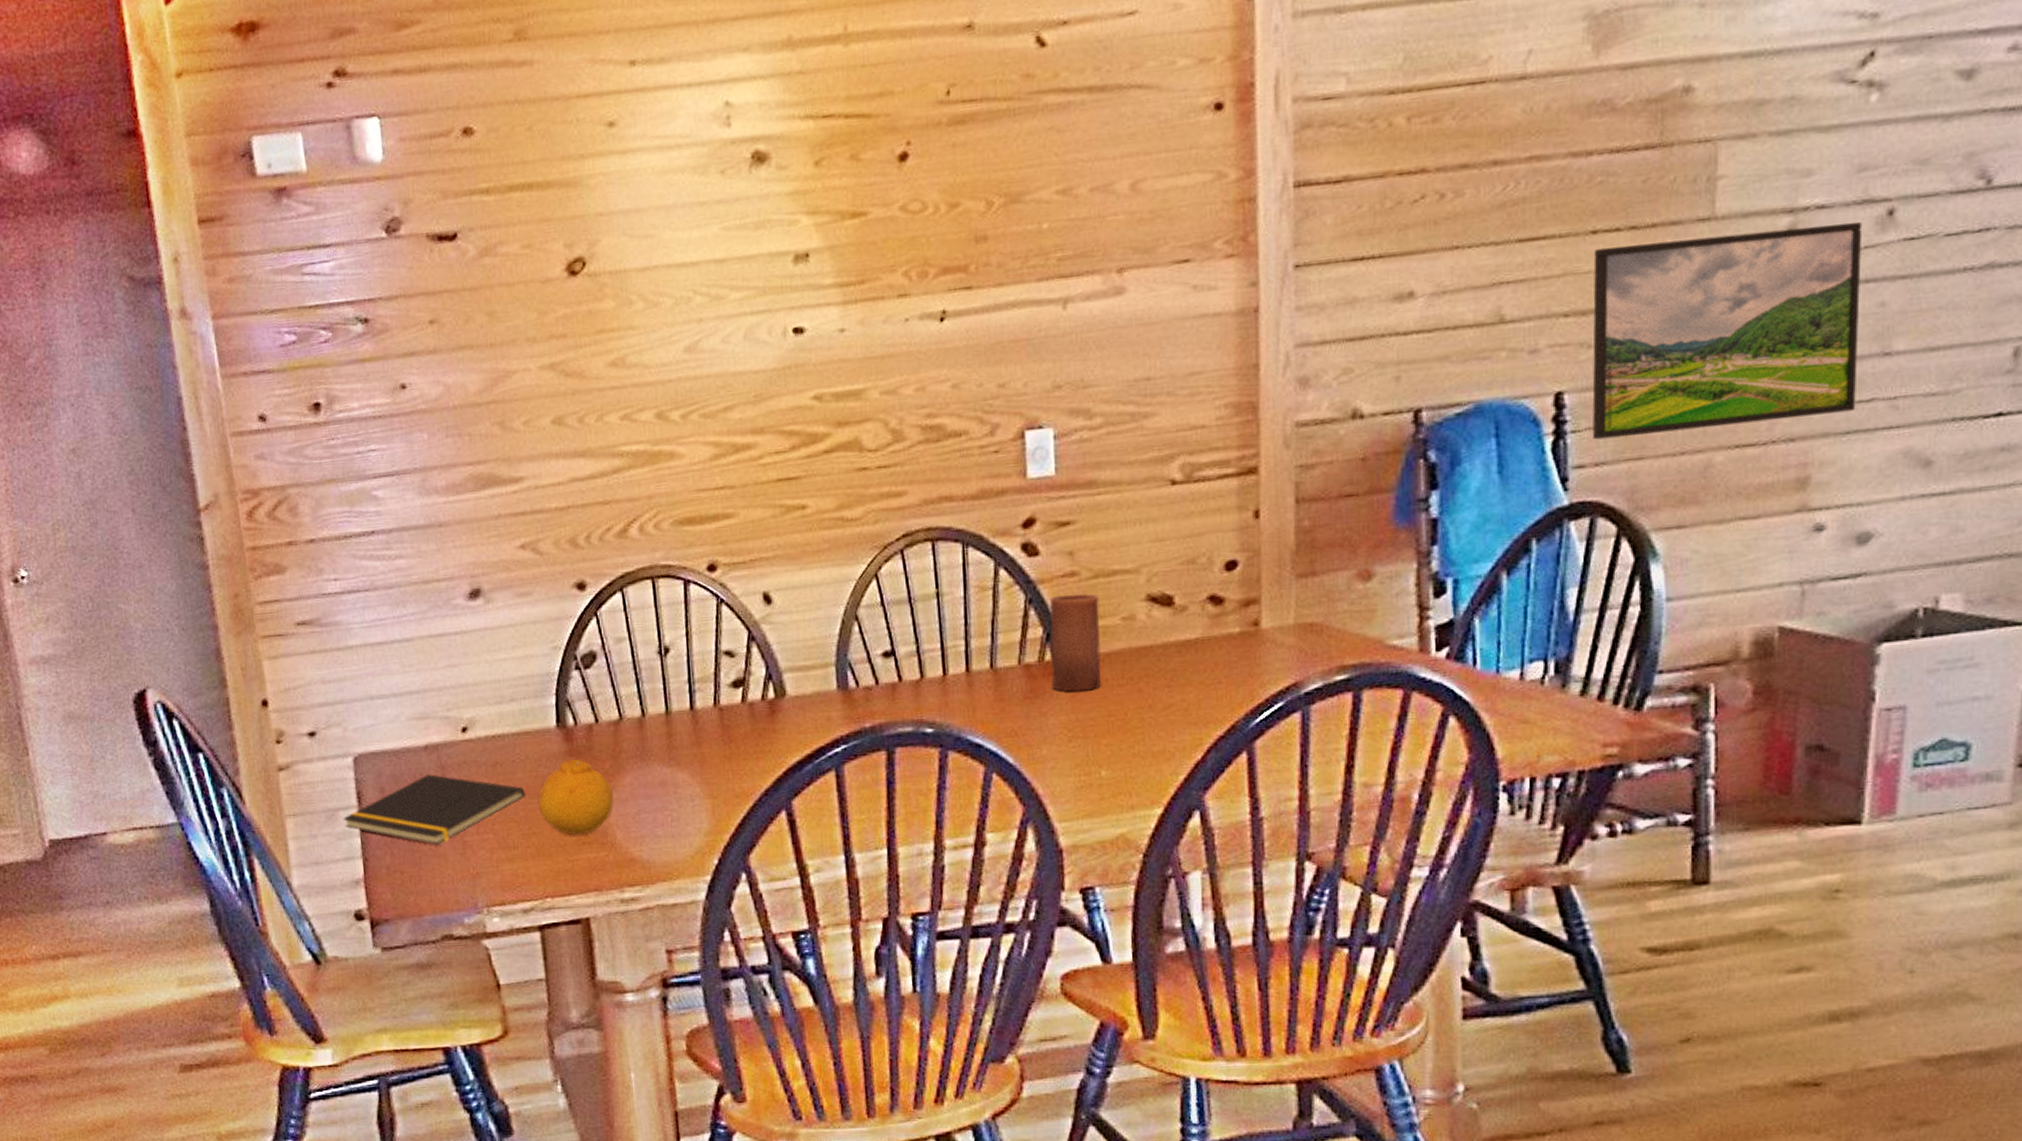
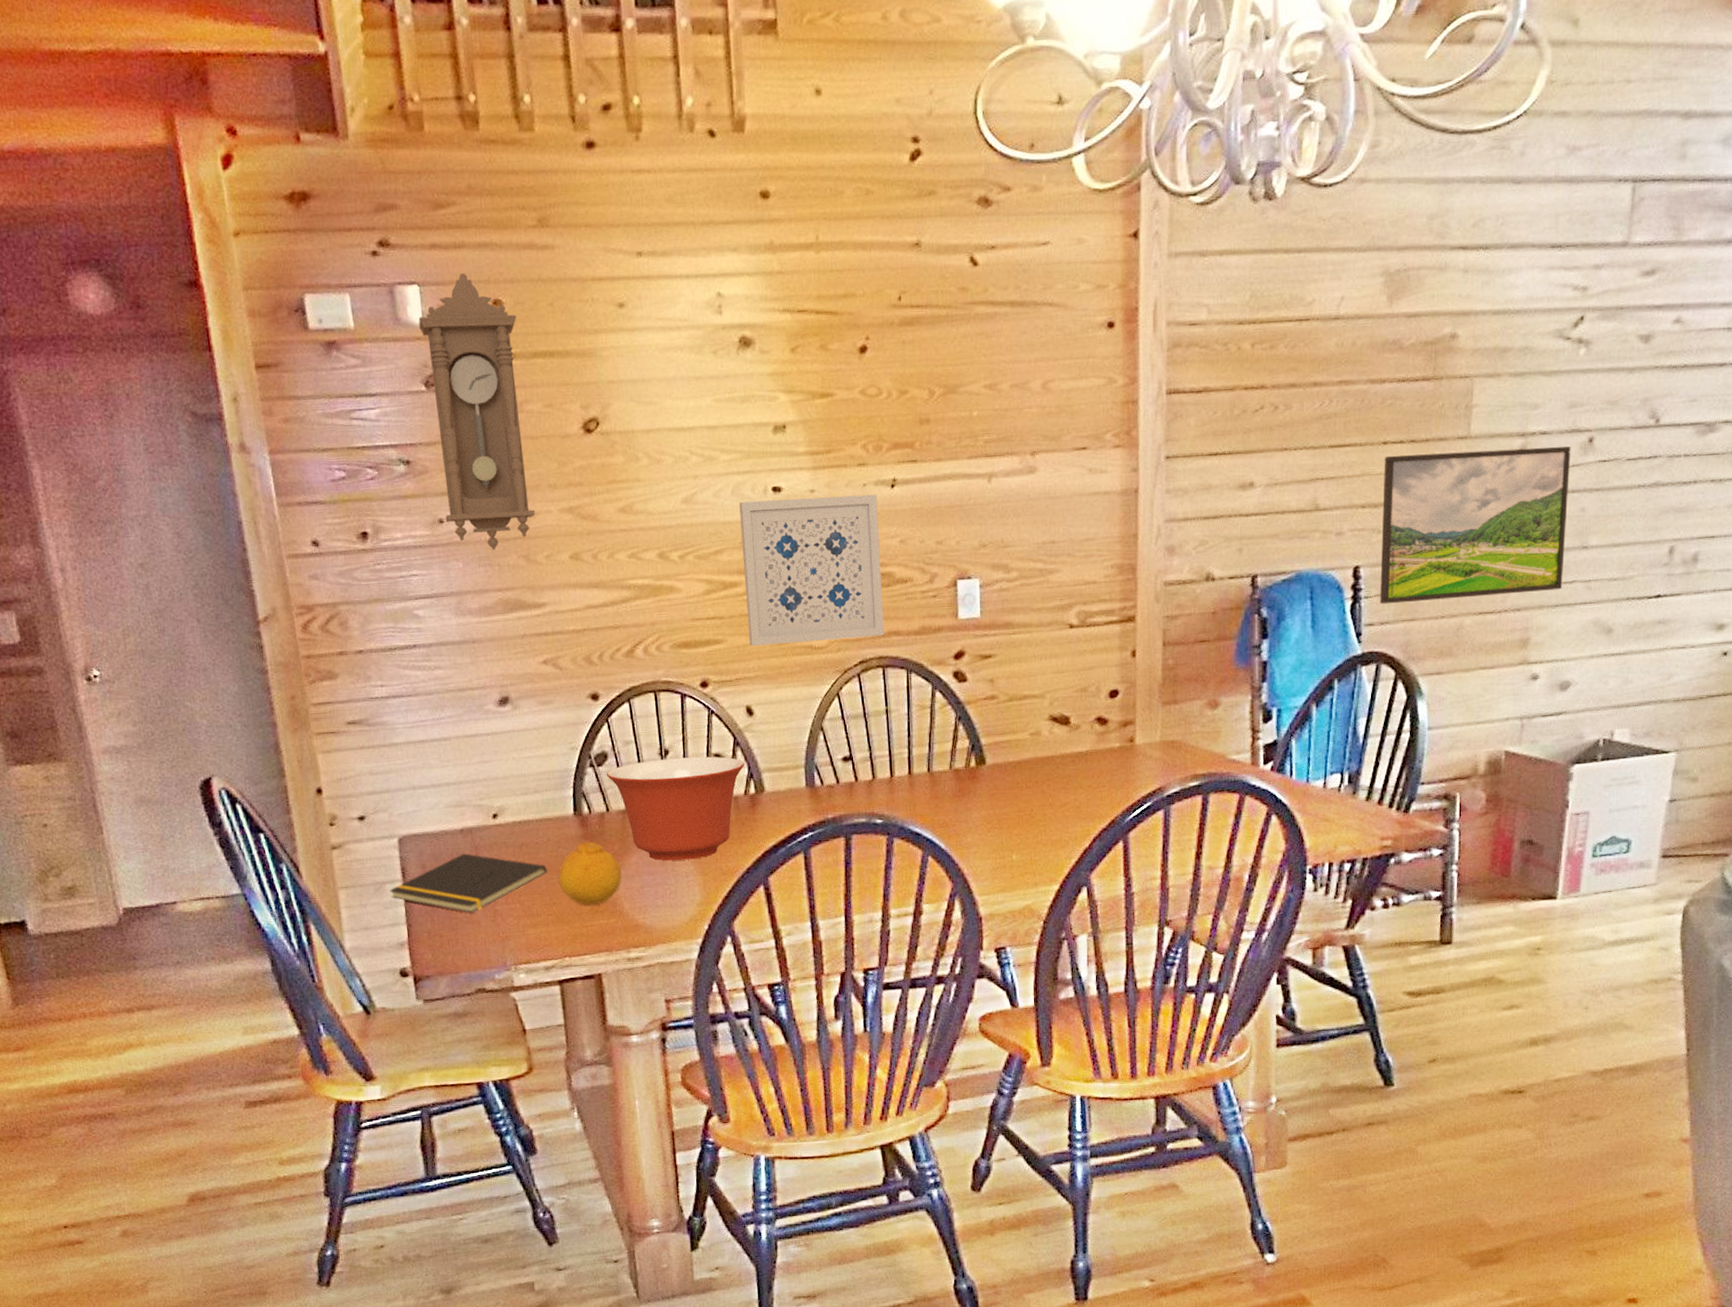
pendulum clock: none [378,100,512,418] -> present [418,273,536,550]
mixing bowl: none [594,654,762,782] -> present [606,756,745,861]
wall art: none [753,330,933,521] -> present [739,494,884,647]
candle: present [1049,593,1101,692] -> none [974,713,1014,792]

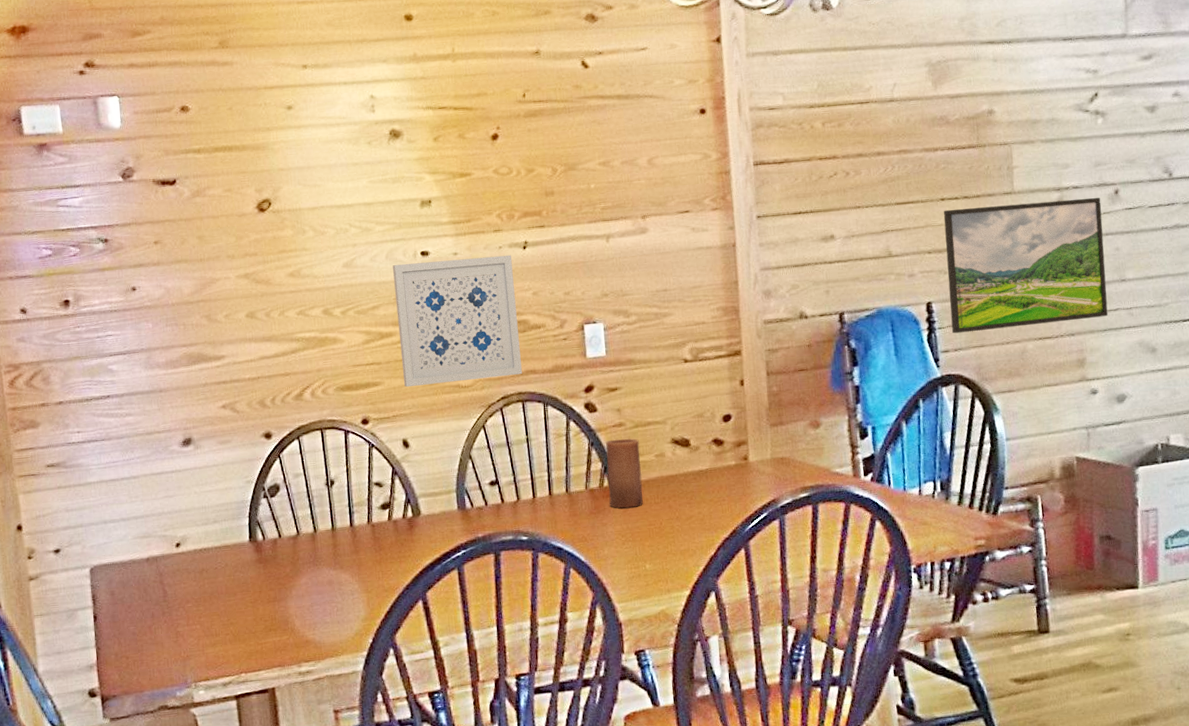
notepad: present [389,853,547,914] -> none [81,580,225,636]
pendulum clock: present [418,273,536,550] -> none [117,86,216,312]
fruit: present [558,841,622,906] -> none [235,565,293,625]
mixing bowl: present [606,756,745,861] -> none [278,485,403,581]
candle: none [974,713,1014,792] -> present [606,438,643,509]

